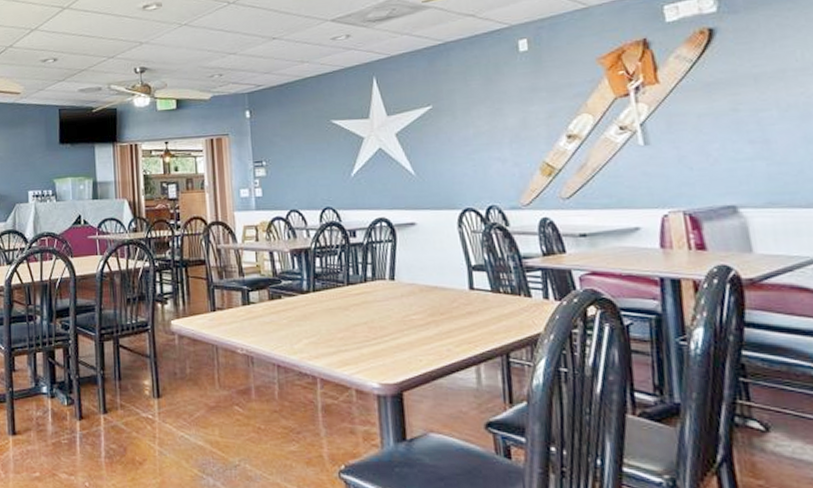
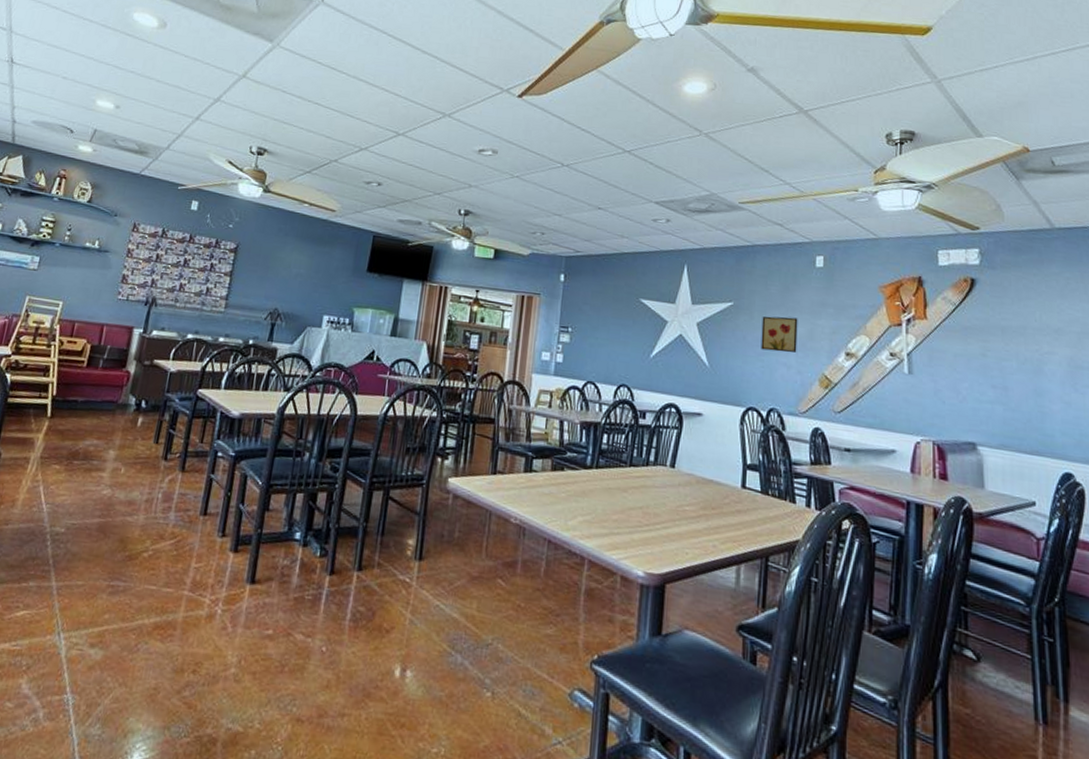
wall art: none [466,109,511,149] -> present [761,316,798,353]

